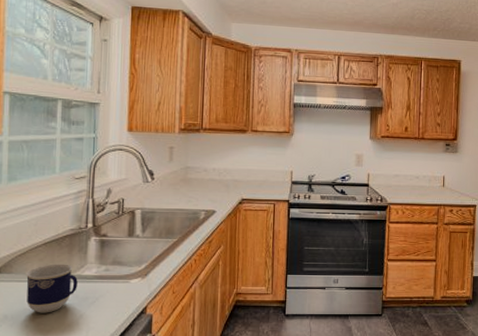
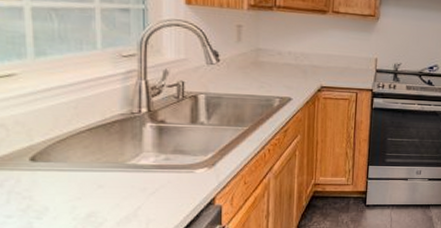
cup: present [26,264,78,313] -> none [69,151,133,205]

